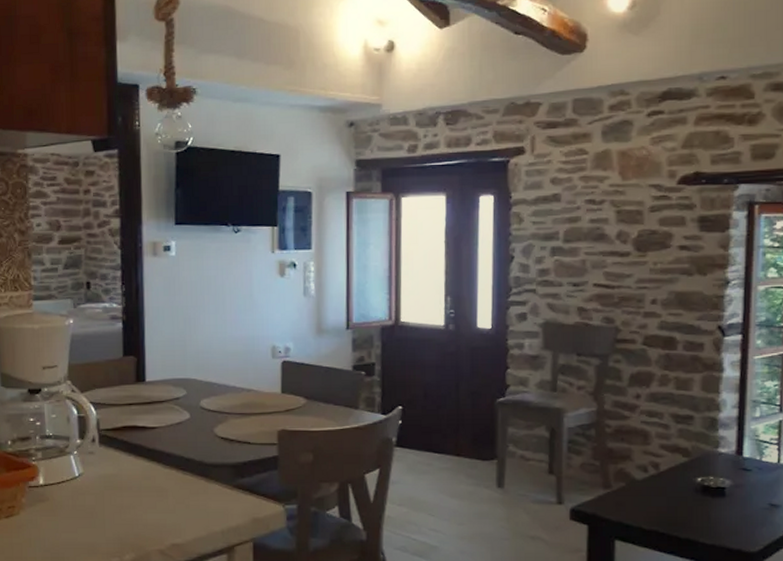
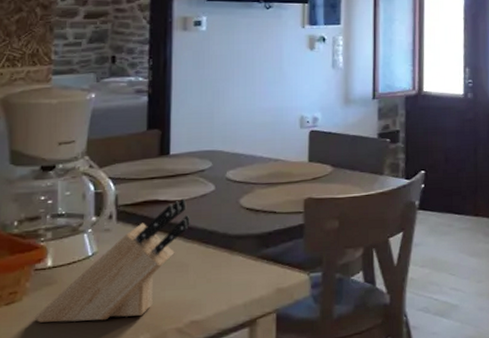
knife block: none [31,425,168,538] -> present [34,198,190,323]

